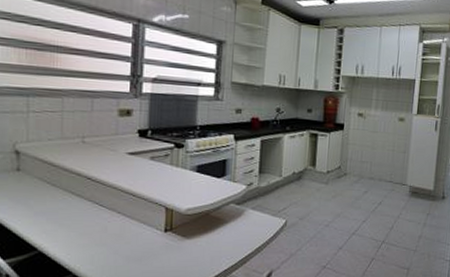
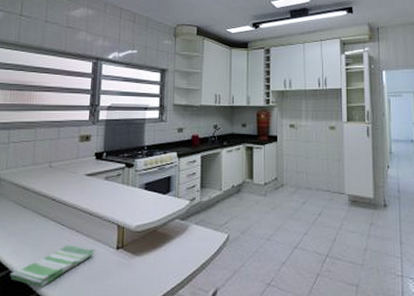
dish towel: none [39,226,140,269] -> present [9,245,95,288]

